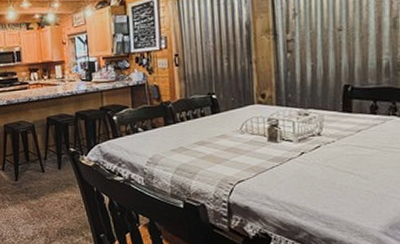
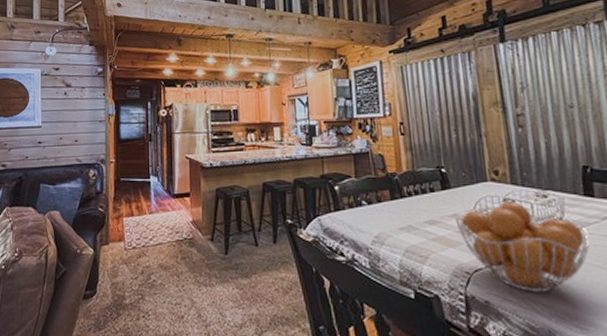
fruit basket: none [222,120,343,197] -> present [455,200,591,292]

